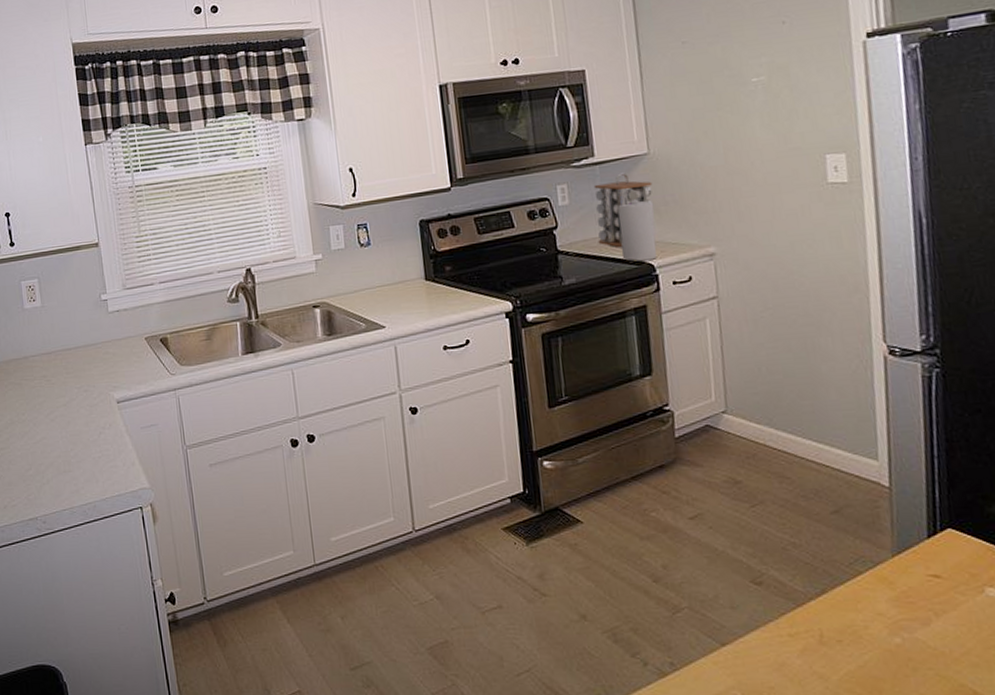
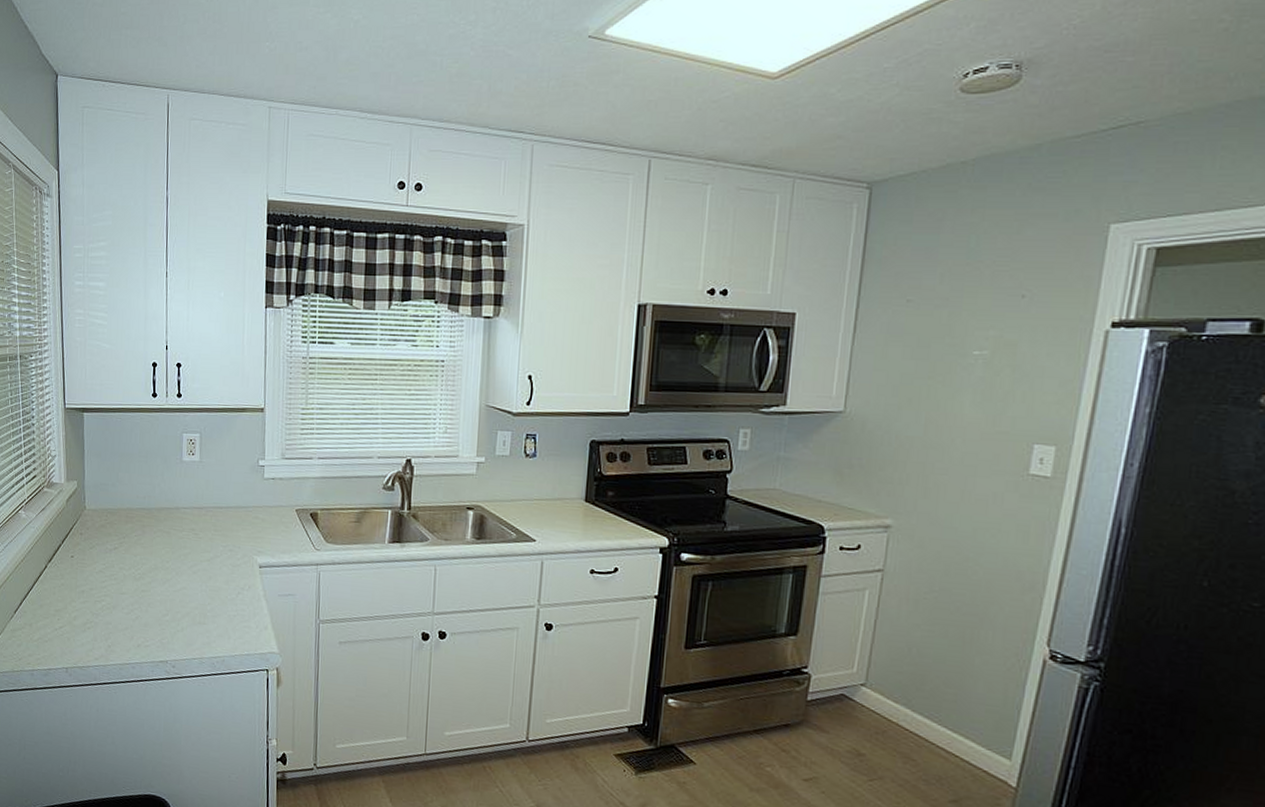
spice rack: present [593,173,653,248] -> none [770,427,841,504]
paper towel holder: present [617,199,657,262] -> none [792,456,838,521]

